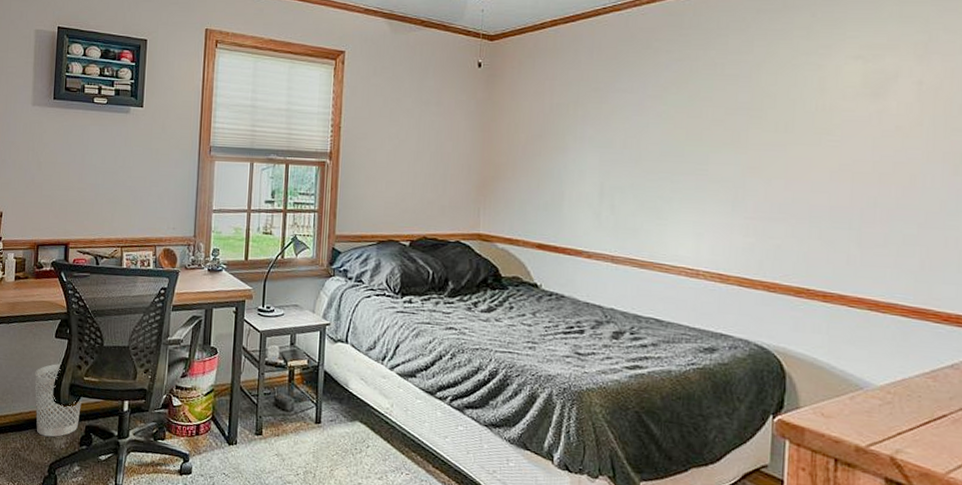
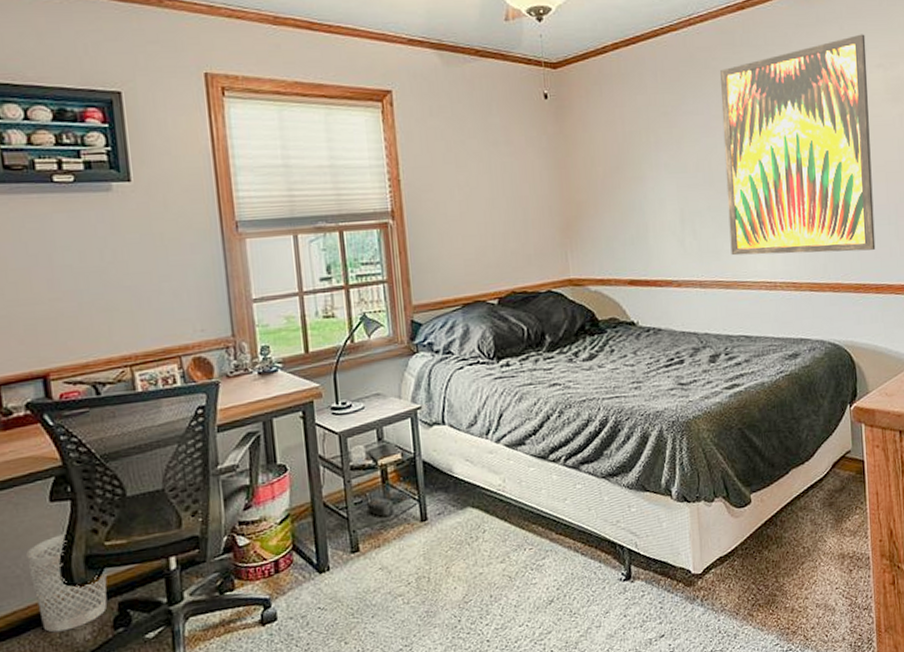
wall art: none [650,22,844,254] -> present [719,34,876,256]

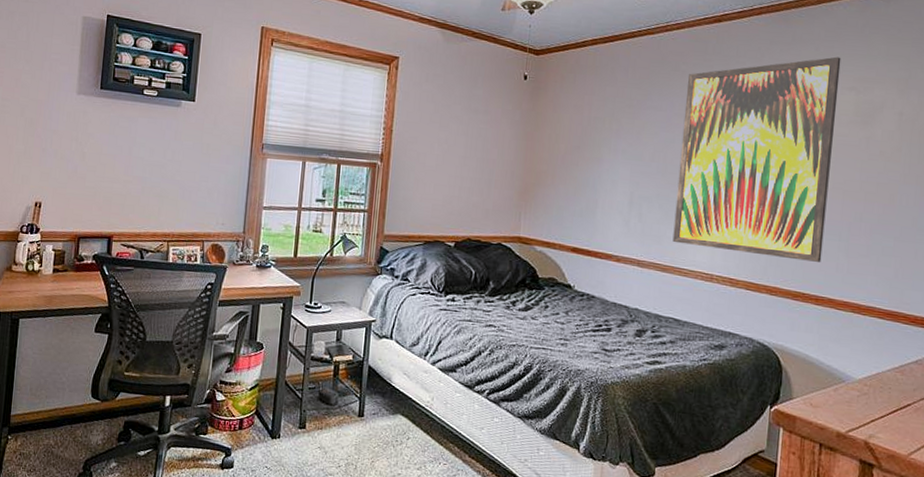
wastebasket: present [26,533,108,633] -> none [71,358,121,433]

